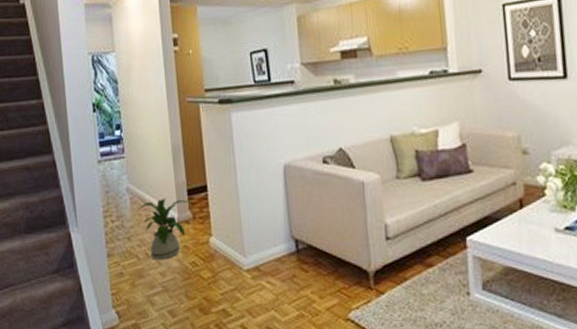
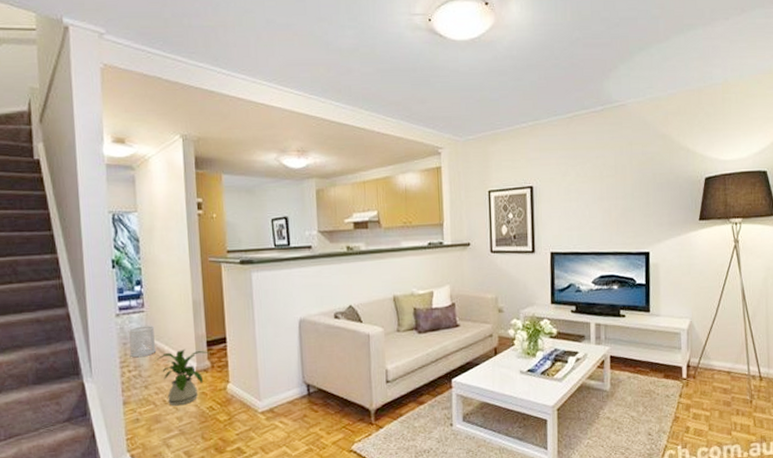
wastebasket: none [109,172,138,207] -> present [128,325,157,358]

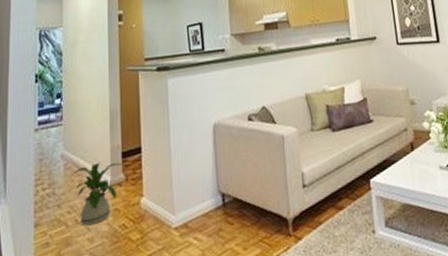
wastebasket: present [128,325,157,358] -> none [45,139,72,175]

